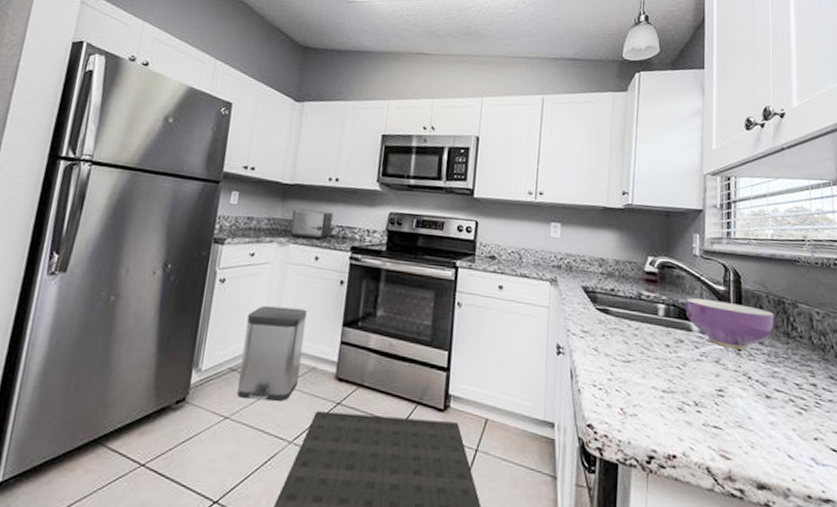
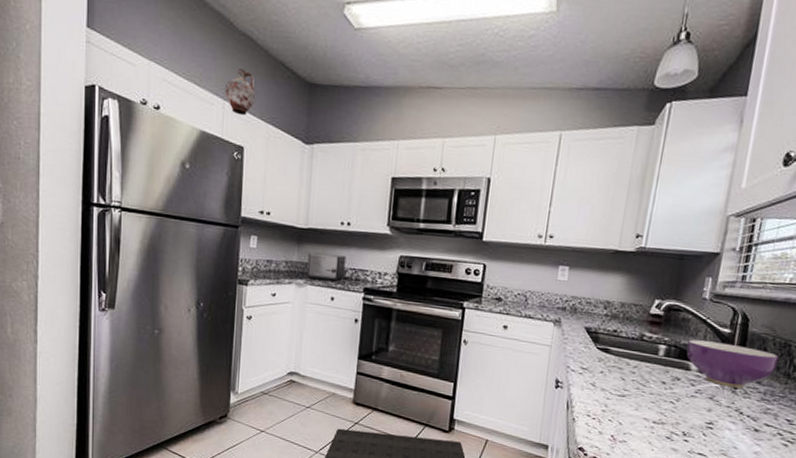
ceramic jug: none [217,31,249,74] -> present [224,69,256,116]
pedal bin: present [237,305,308,401] -> none [270,340,326,420]

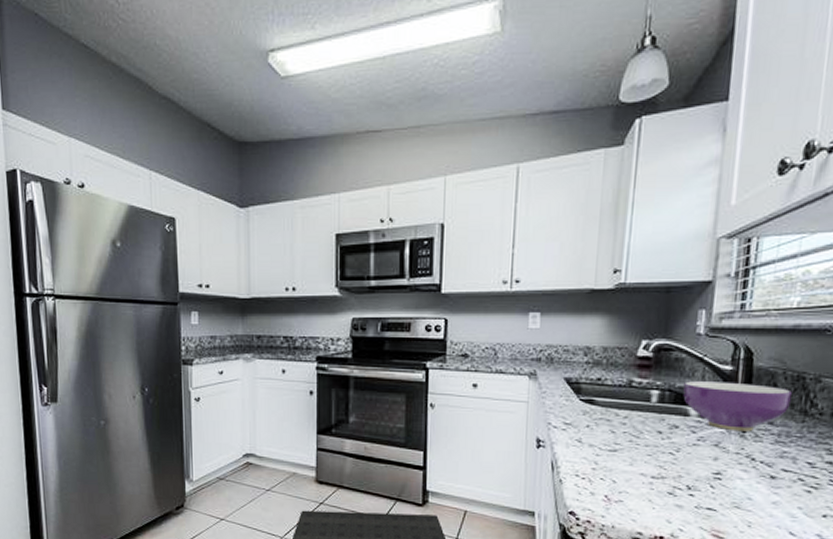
ceramic jug: present [224,69,256,116] -> none [149,135,183,185]
toaster: present [306,252,346,282] -> none [253,323,294,353]

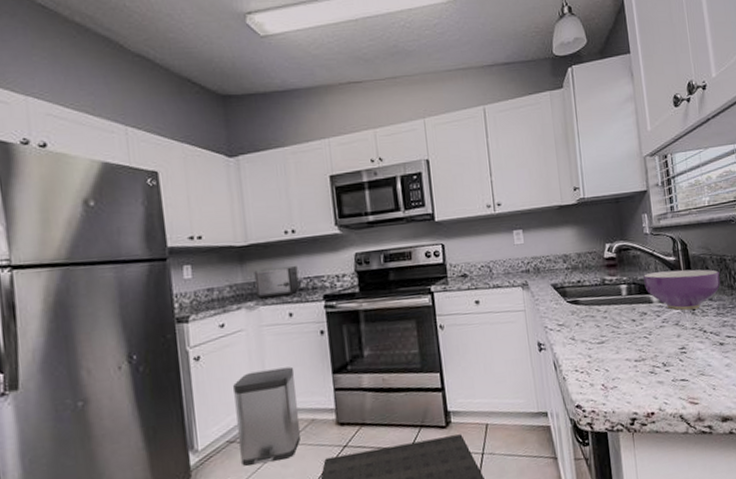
pedal bin: none [225,419,282,503] -> present [232,366,301,466]
toaster: none [253,323,294,353] -> present [254,266,300,299]

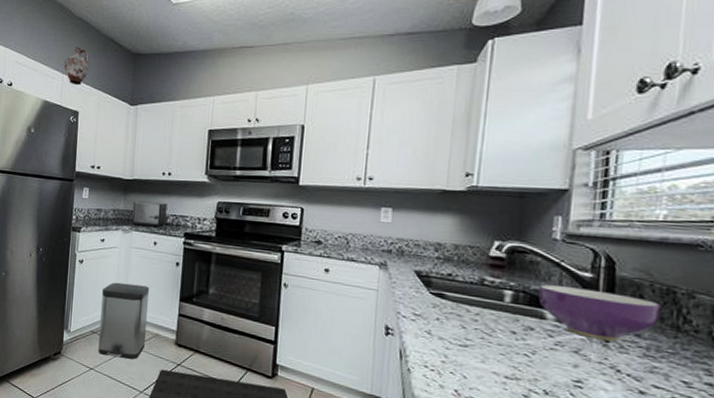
ceramic jug: none [124,91,164,139] -> present [63,47,90,85]

